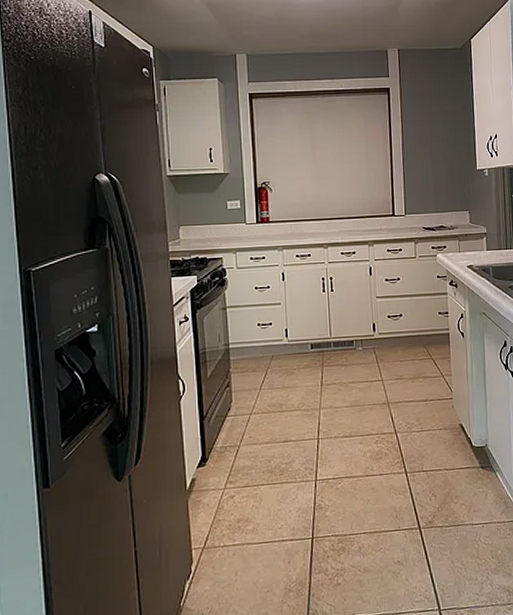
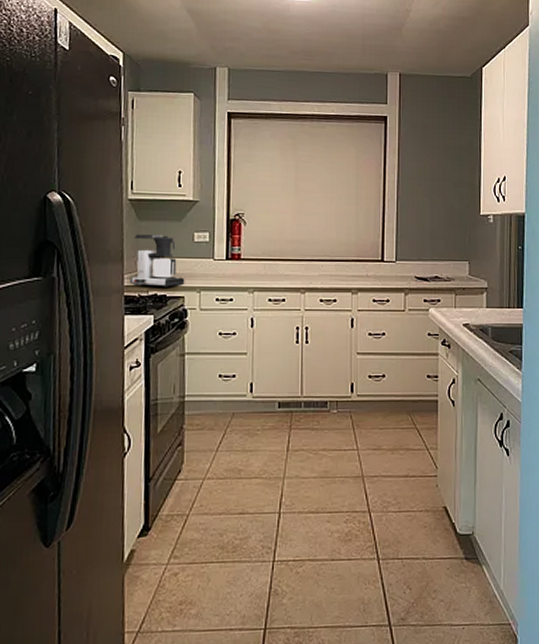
coffee maker: none [173,205,222,251] -> present [129,234,185,287]

